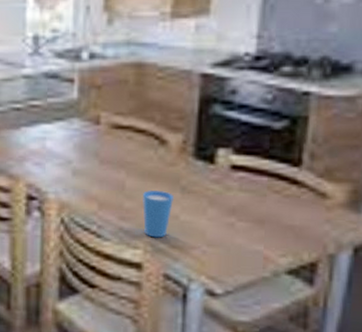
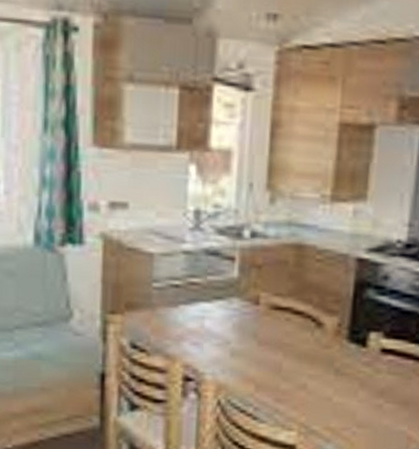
cup: present [143,190,174,238] -> none [298,372,328,420]

